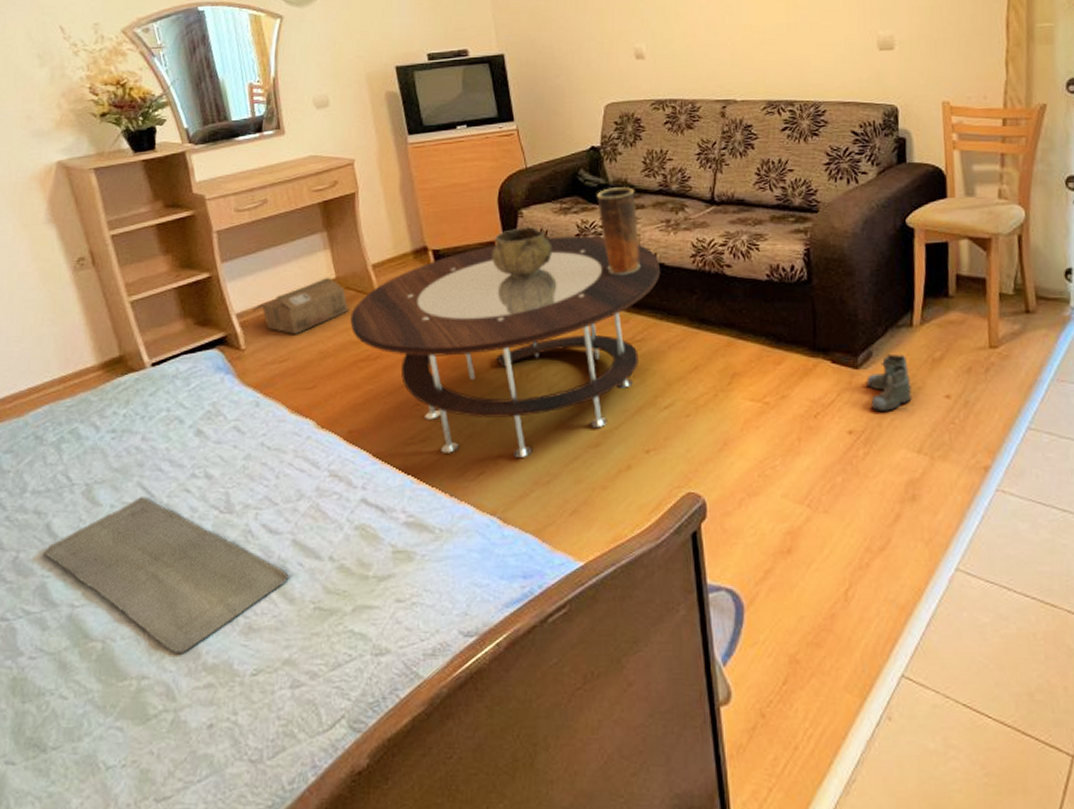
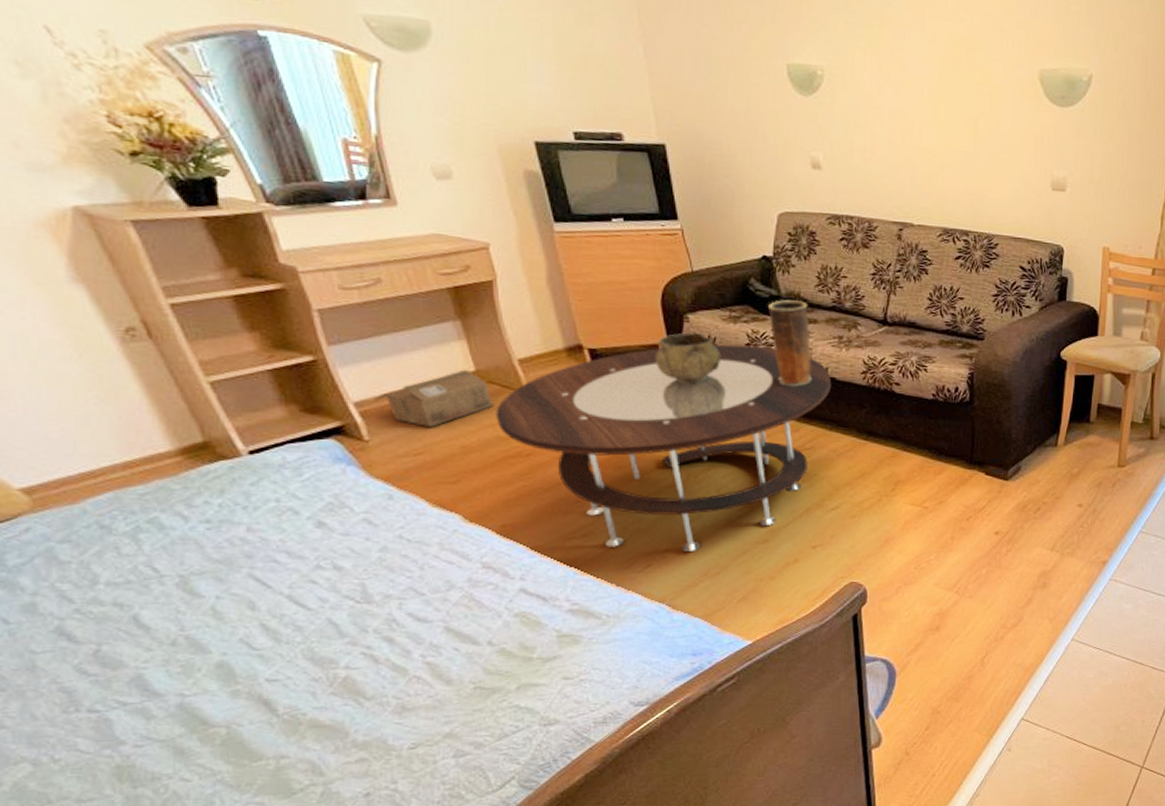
bath mat: present [42,497,289,653] -> none [133,588,444,733]
boots: present [866,353,912,411] -> none [1013,468,1051,516]

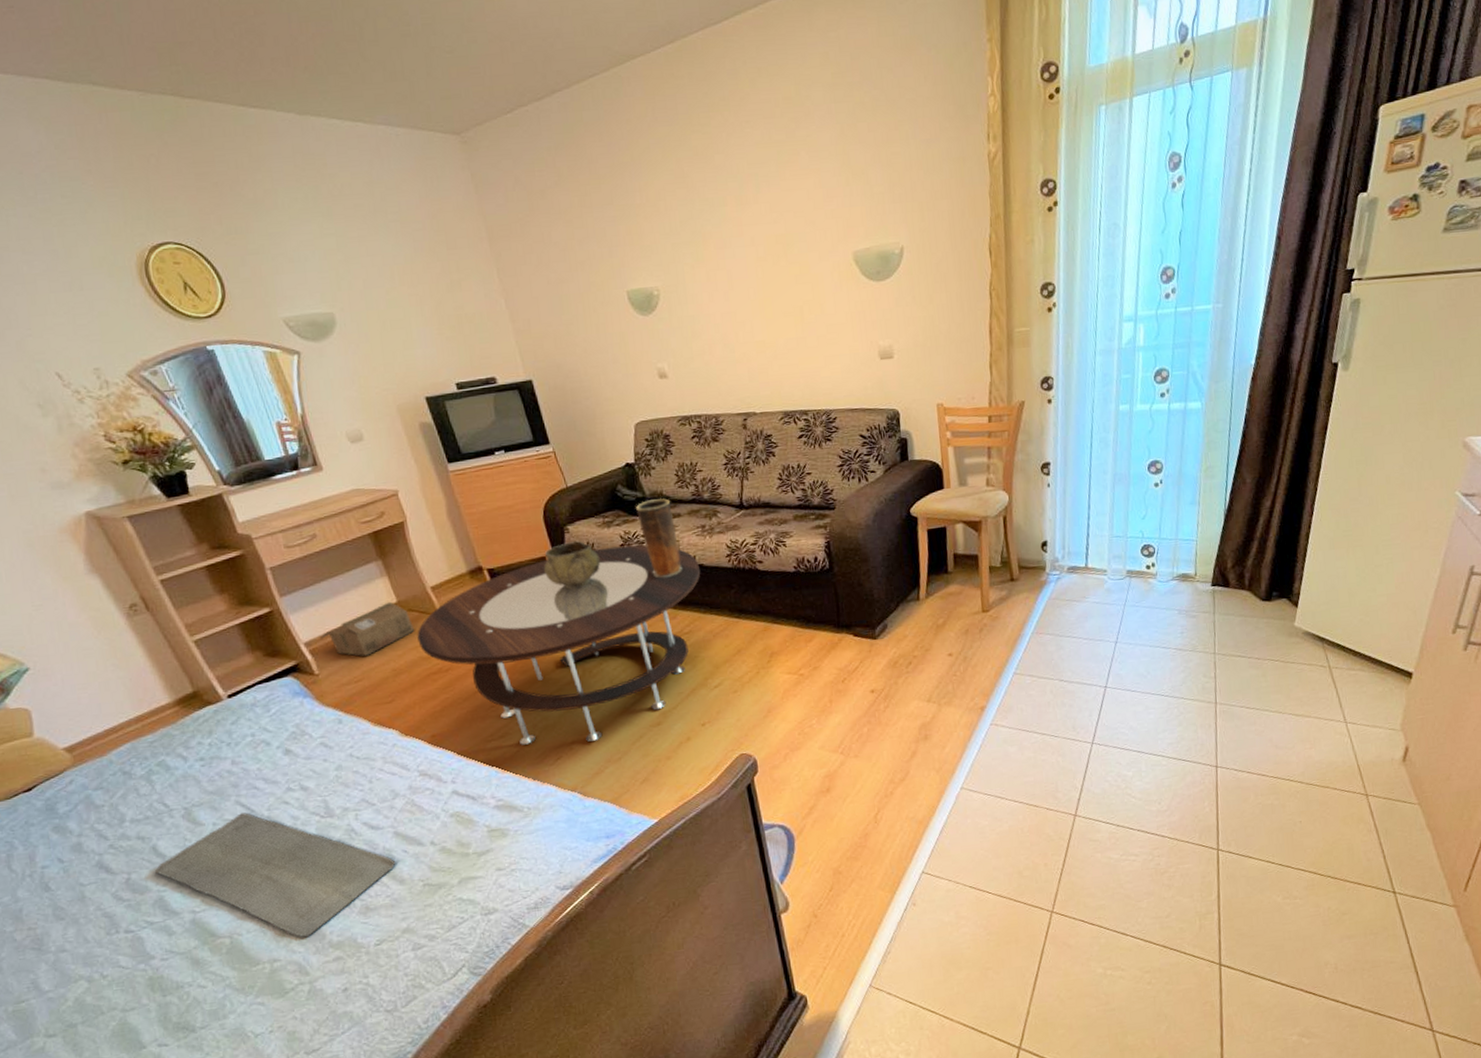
bath mat: none [133,588,444,733] -> present [154,812,396,937]

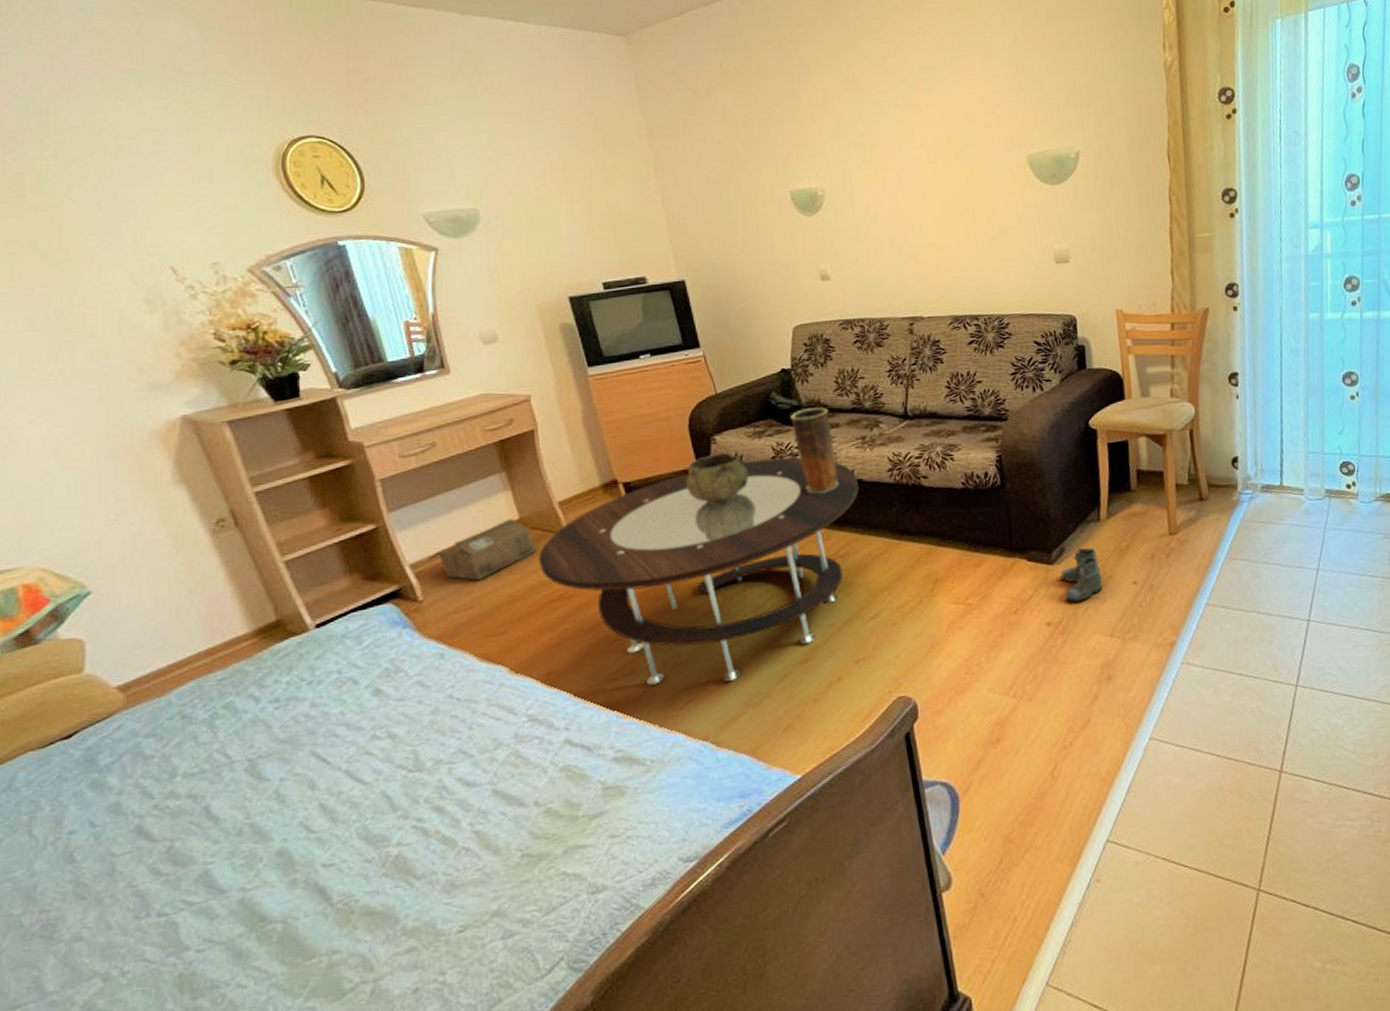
bath mat: present [154,812,396,937] -> none [202,765,492,922]
boots: none [883,624,921,672] -> present [1060,547,1103,602]

